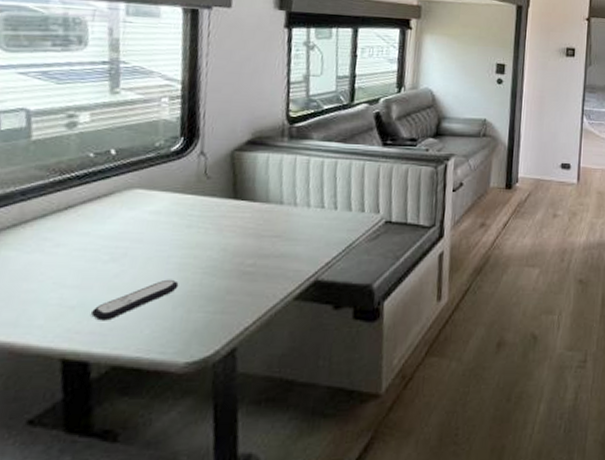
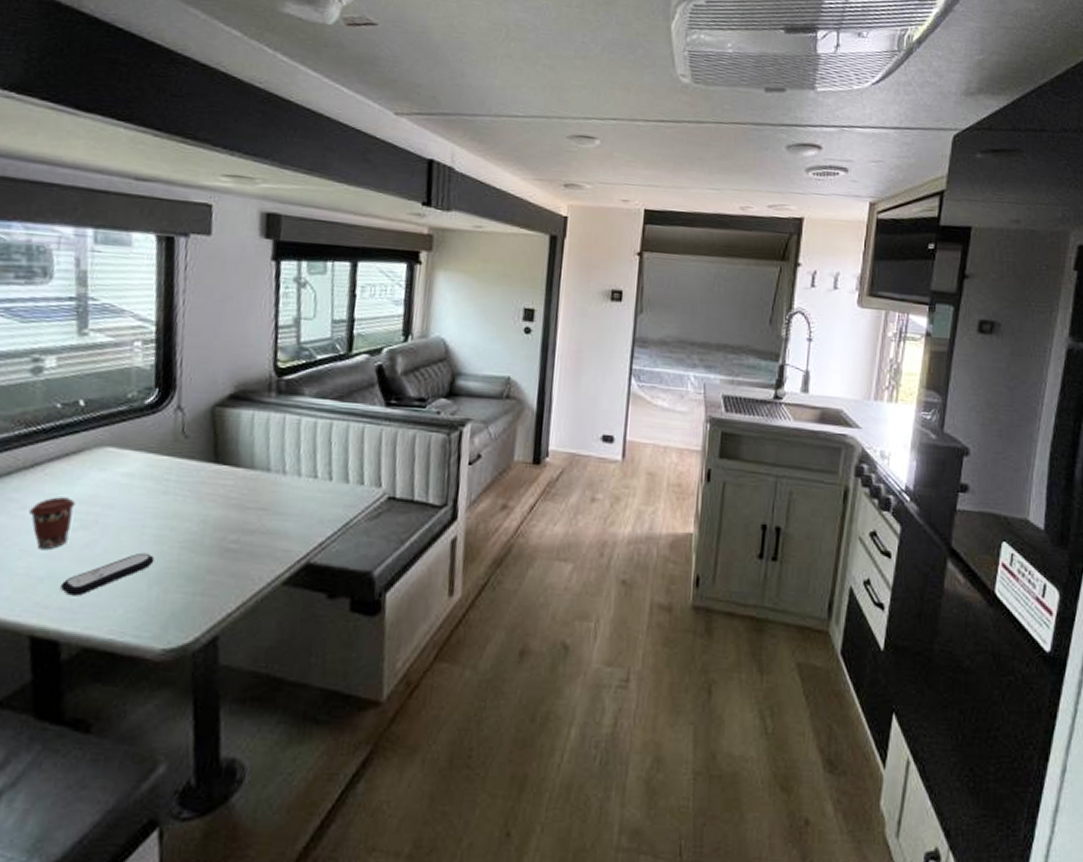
coffee cup: none [62,234,107,282] -> present [29,497,76,551]

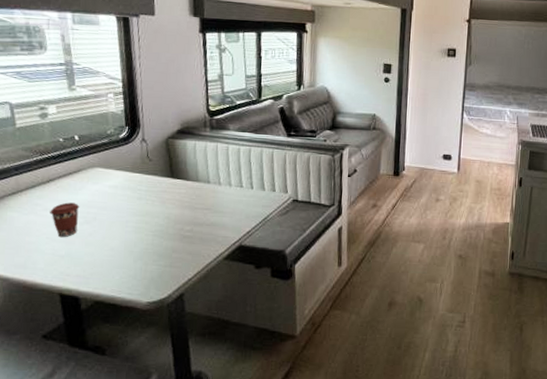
remote control: present [61,552,155,596] -> none [76,239,137,268]

